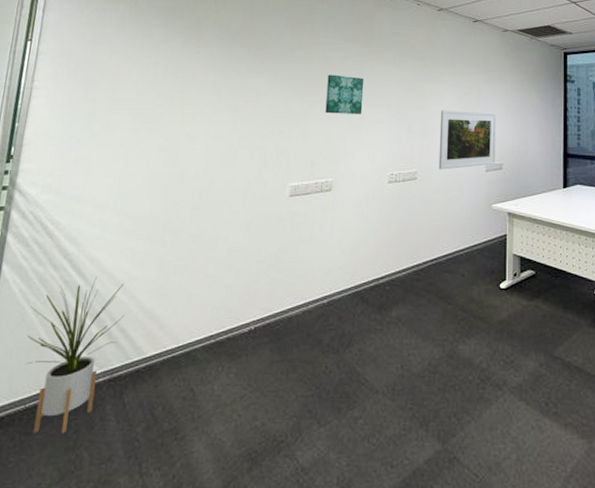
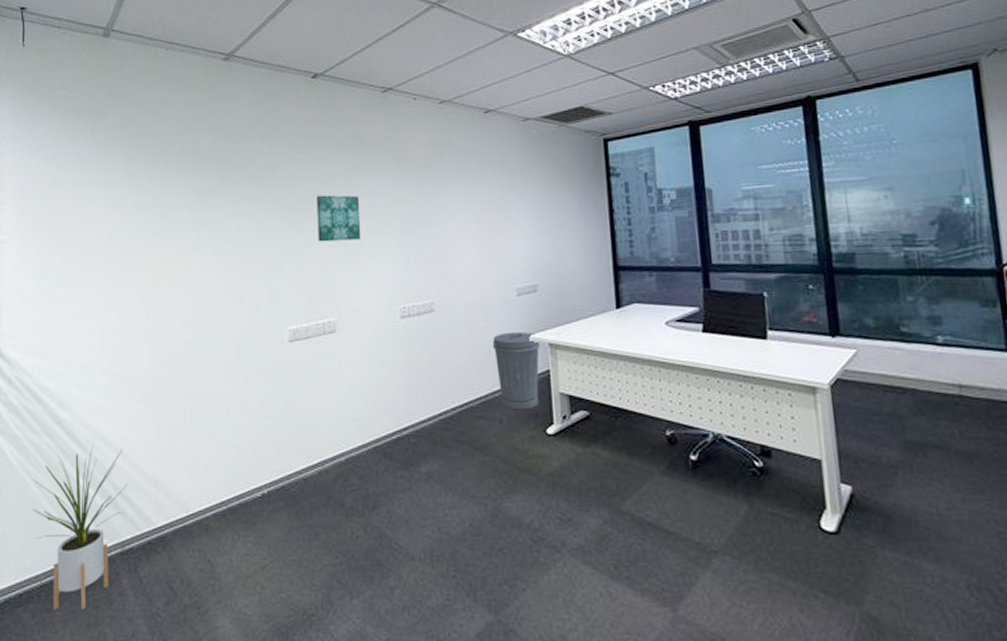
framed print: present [438,110,497,170] -> none [454,223,528,298]
trash can: none [462,201,501,267] -> present [492,331,540,410]

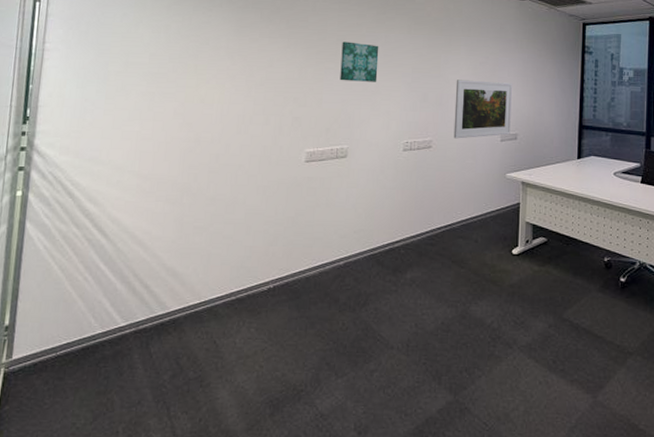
house plant: present [32,443,128,610] -> none [54,235,147,379]
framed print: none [454,223,528,298] -> present [453,79,513,139]
trash can: present [492,331,540,410] -> none [476,170,515,234]

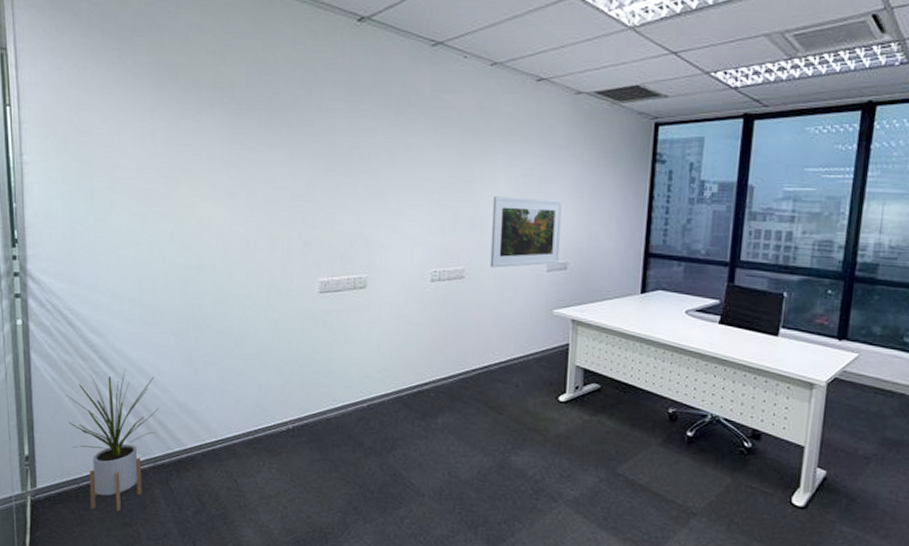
house plant: none [54,235,147,379] -> present [67,368,159,511]
wall art: present [340,41,379,82] -> none [354,150,399,200]

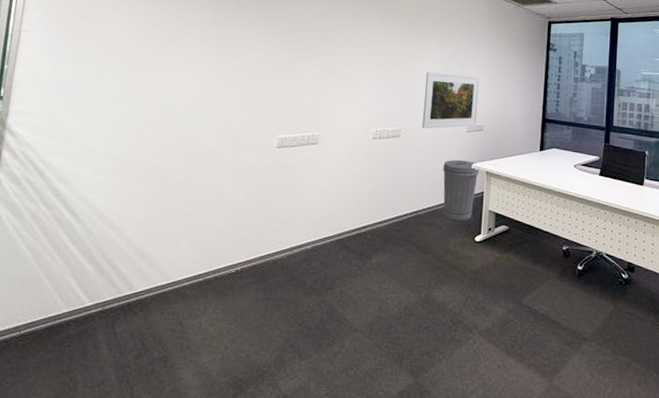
house plant: present [67,368,159,511] -> none [21,215,116,359]
trash can: none [517,305,564,378] -> present [442,159,480,221]

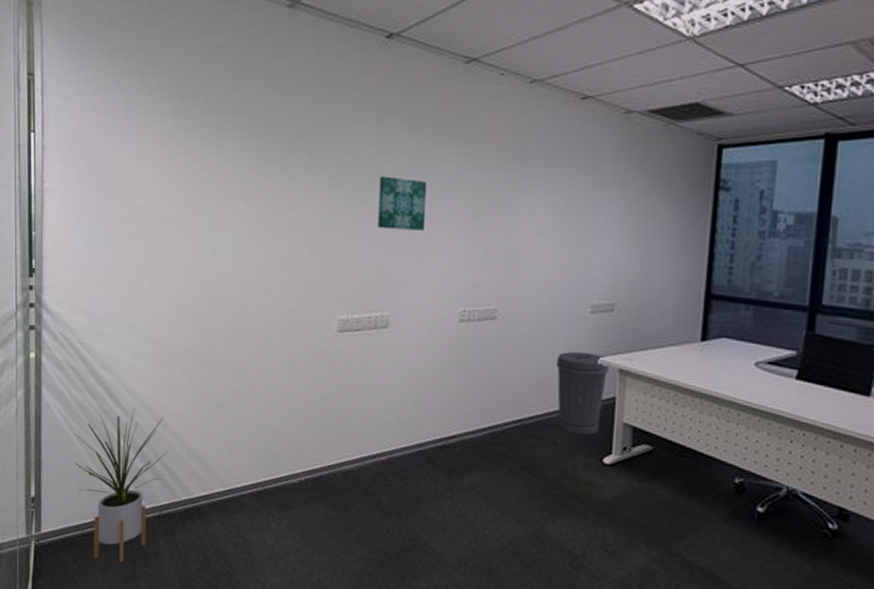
house plant: none [21,215,116,359] -> present [75,407,167,563]
wall art: none [313,32,353,72] -> present [377,176,427,231]
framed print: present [421,72,481,129] -> none [526,227,611,308]

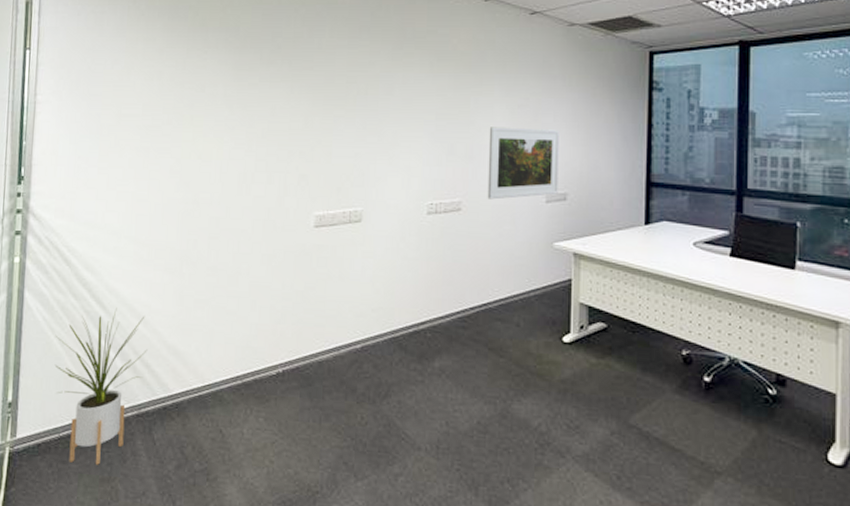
wall art: present [377,176,427,231] -> none [351,84,396,132]
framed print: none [526,227,611,308] -> present [487,127,561,200]
trash can: present [555,351,610,436] -> none [516,237,565,316]

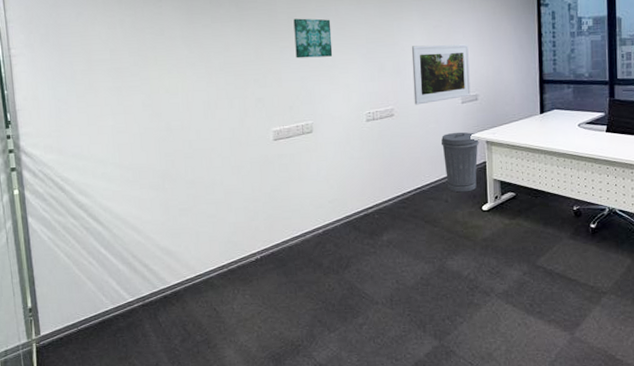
house plant: present [54,307,148,465] -> none [62,222,144,349]
wall art: none [351,84,396,132] -> present [293,18,333,59]
trash can: none [516,237,565,316] -> present [441,132,479,193]

